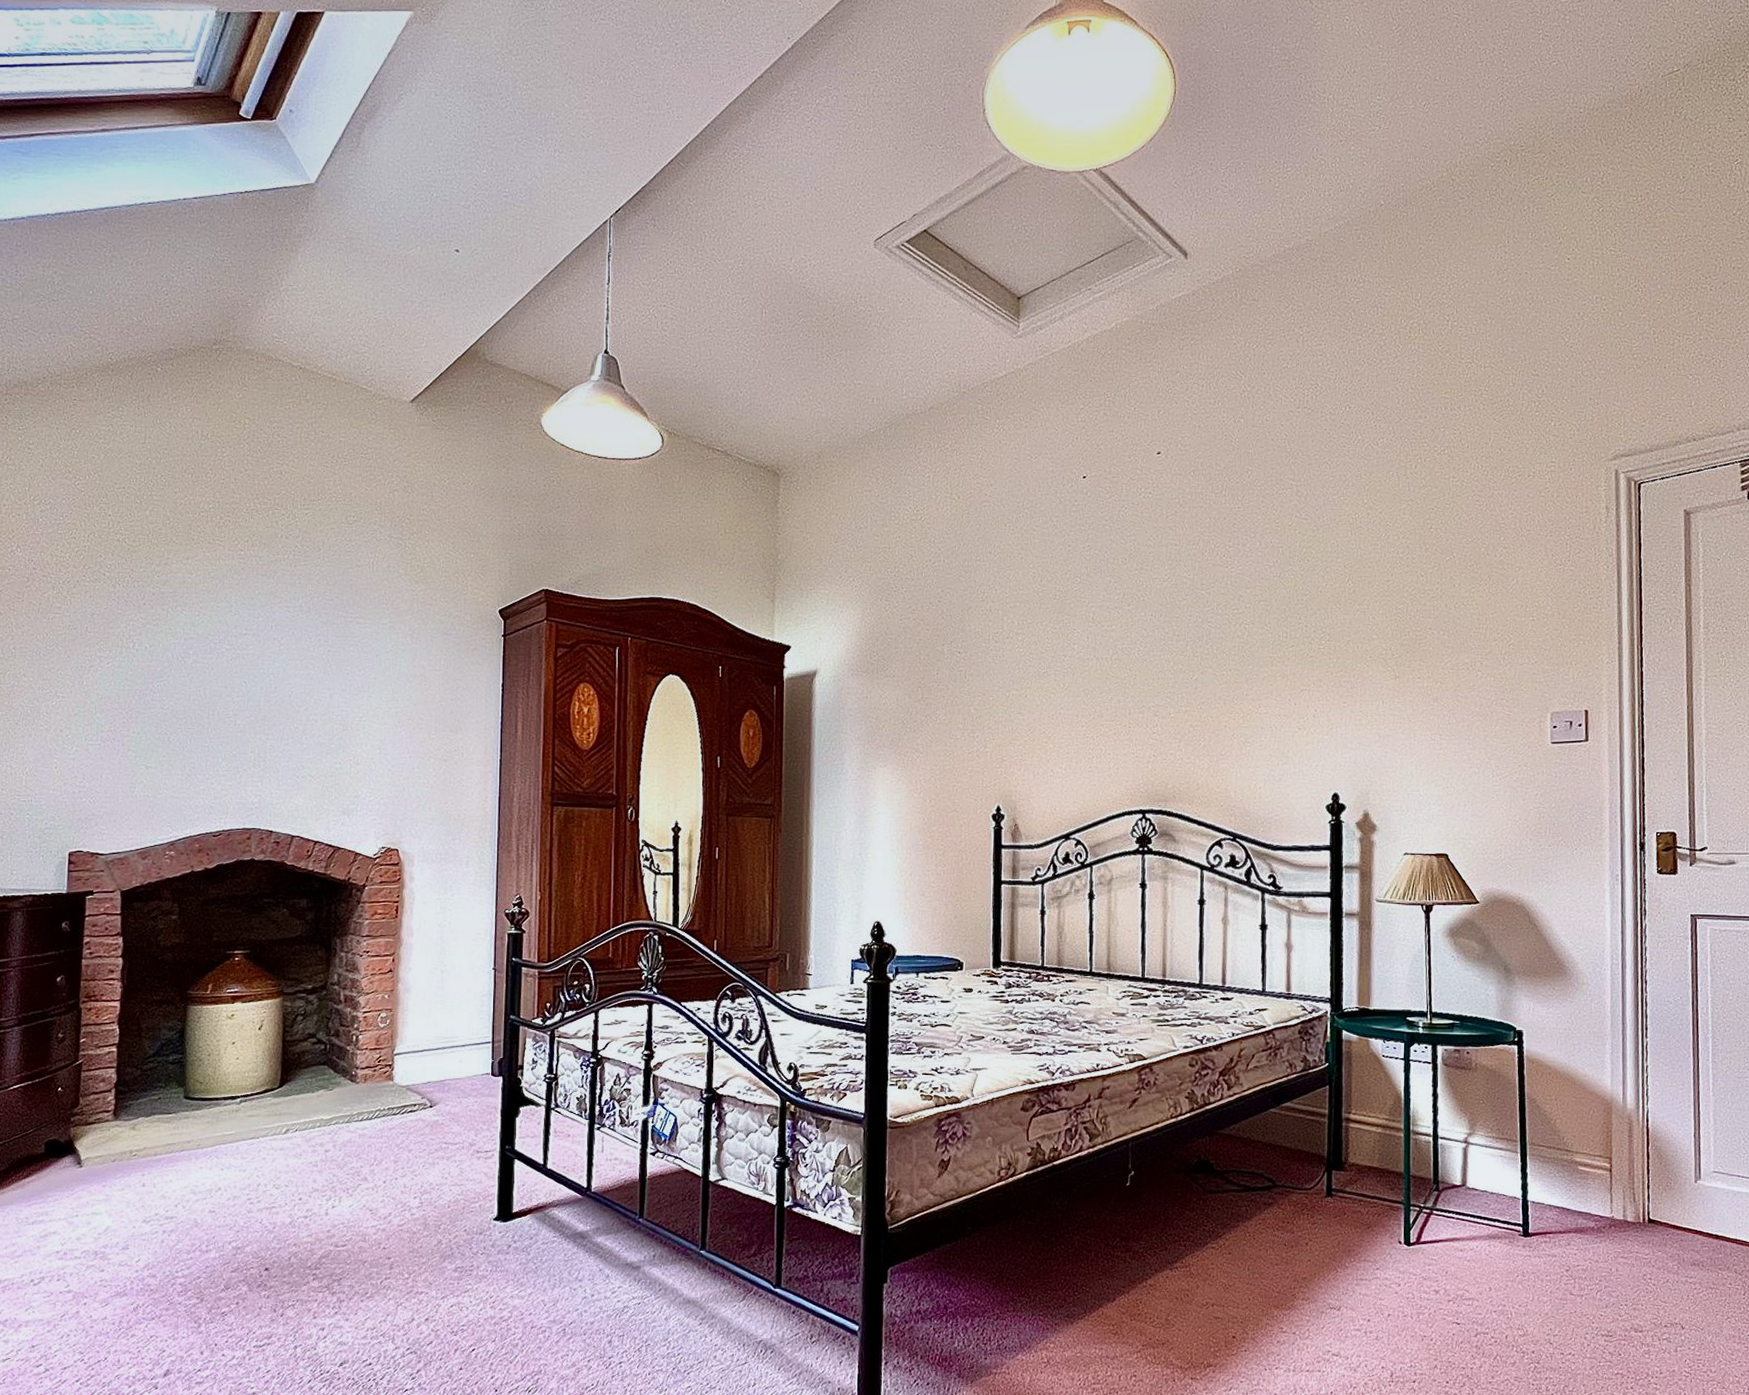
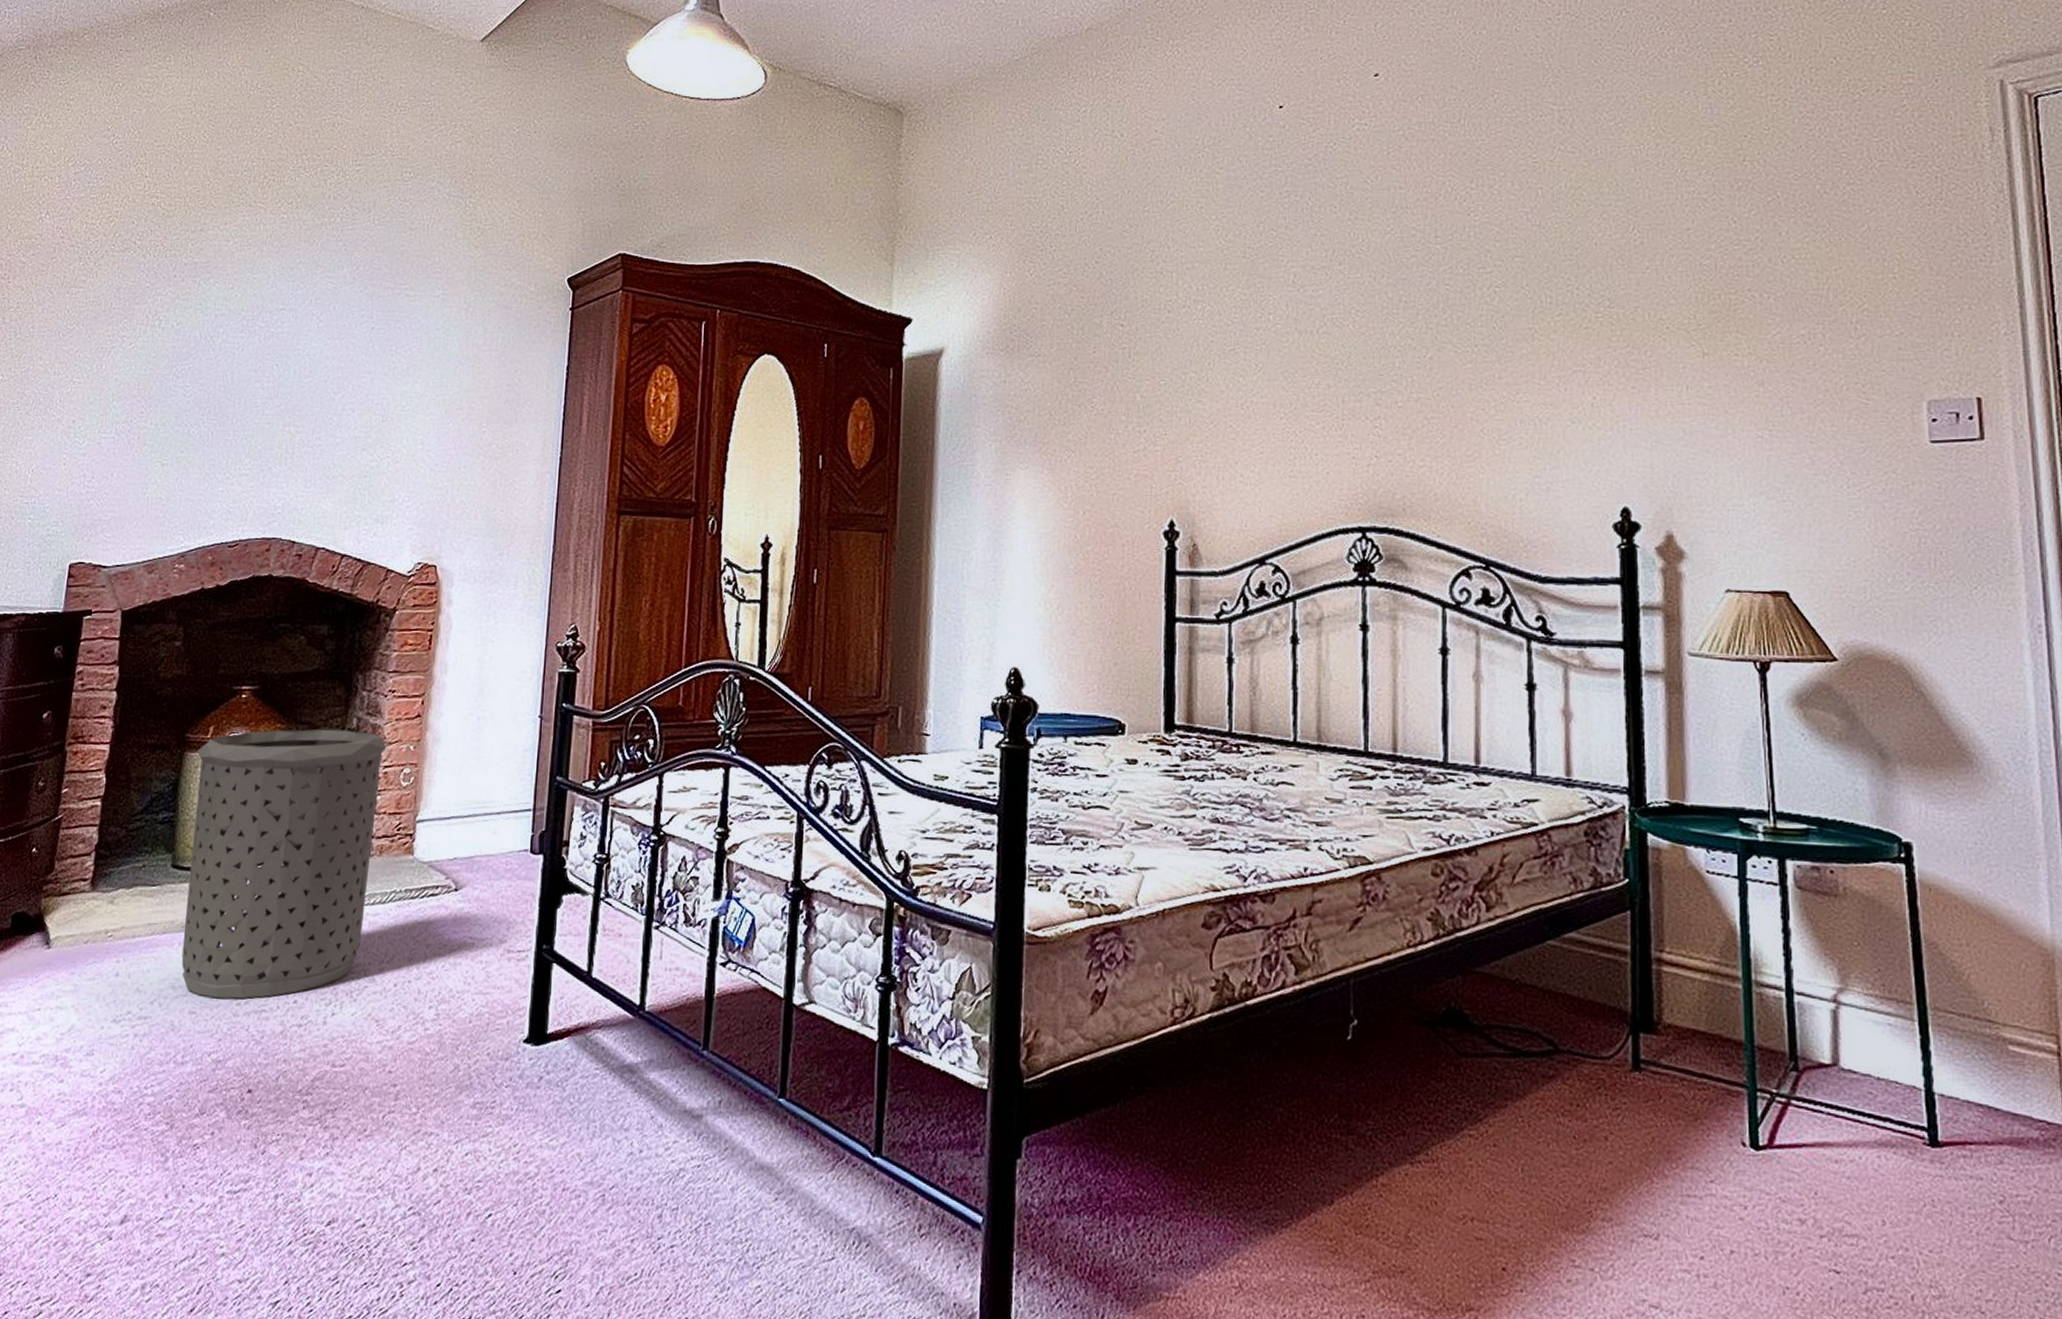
laundry basket: none [199,983,365,1200] -> present [181,729,387,999]

